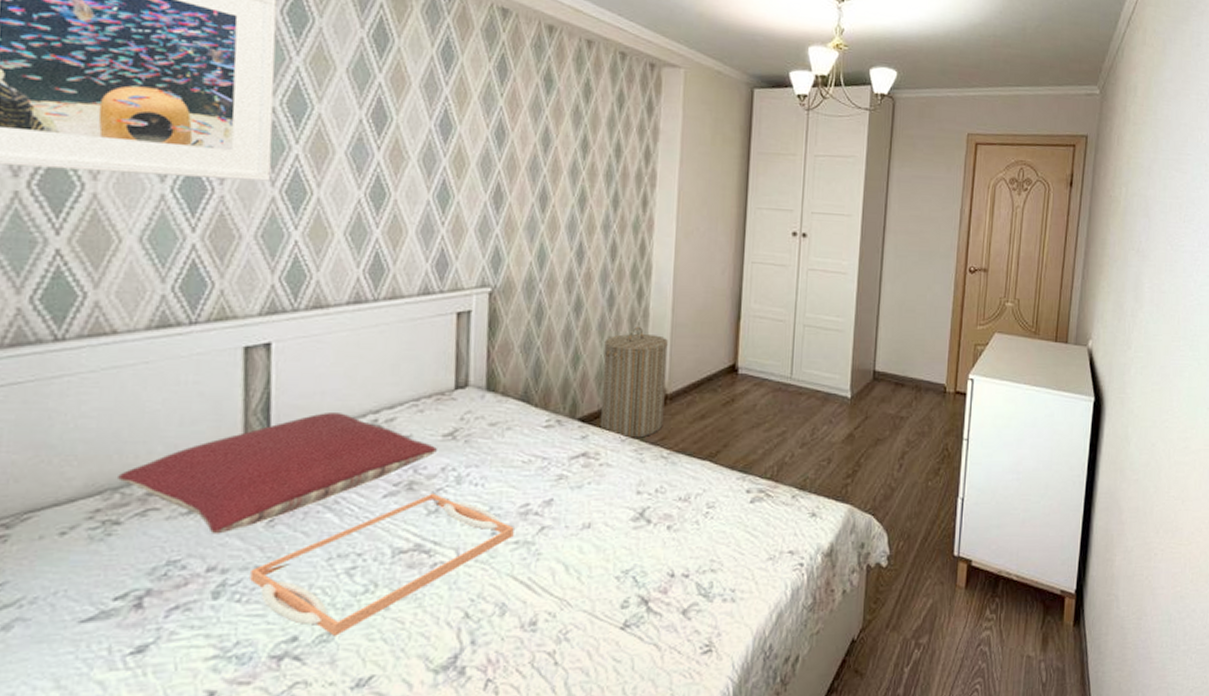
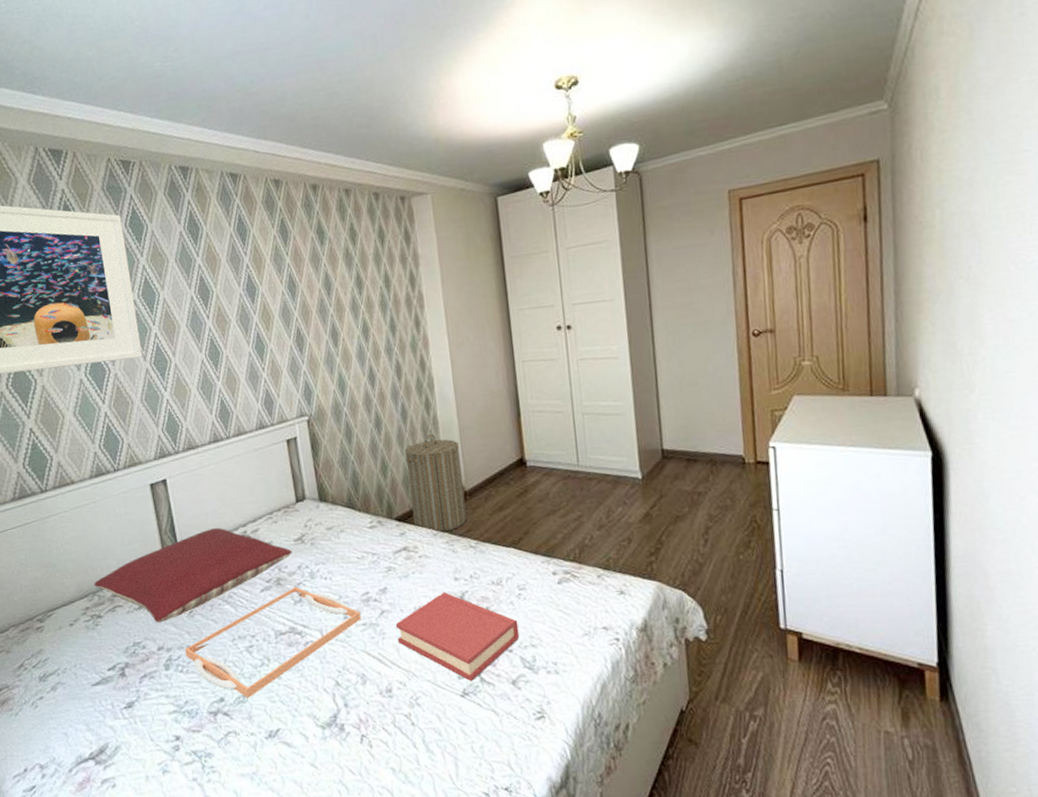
hardback book: none [554,506,701,611] -> present [395,591,520,681]

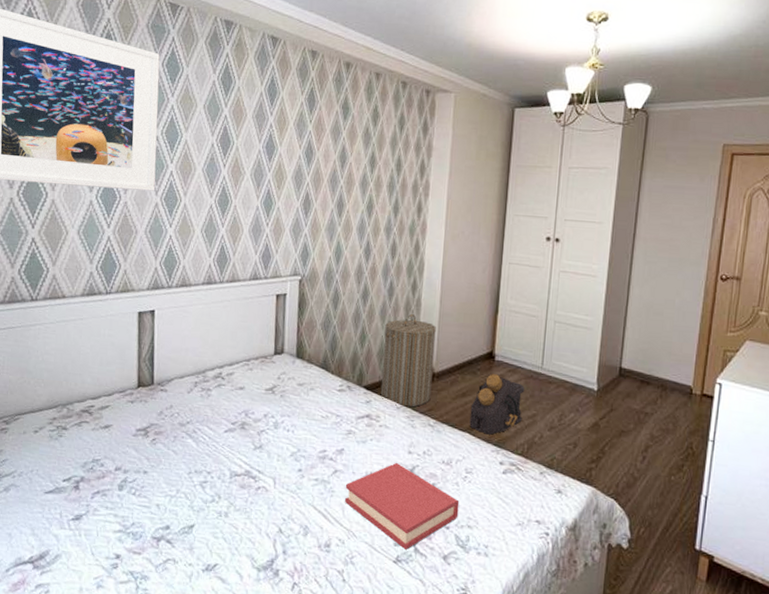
pillow: present [93,528,292,623] -> none [65,364,261,445]
serving tray: present [185,586,361,698] -> none [141,433,315,530]
backpack: none [510,481,568,546] -> present [469,374,525,435]

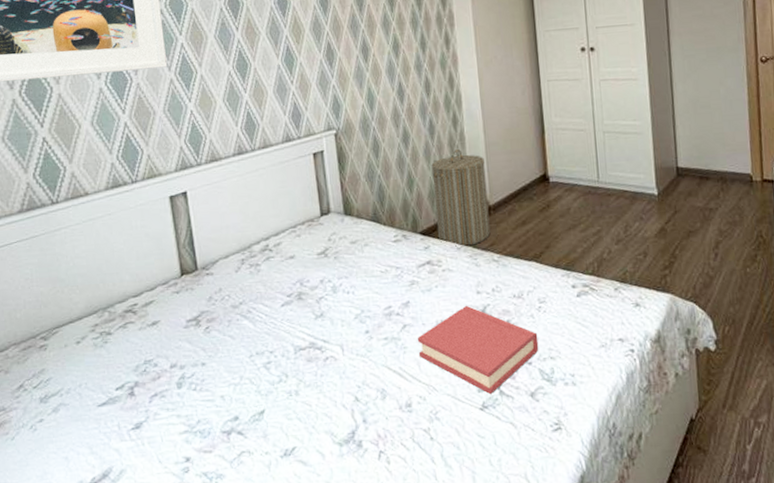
backpack: present [469,374,525,435] -> none [533,196,588,260]

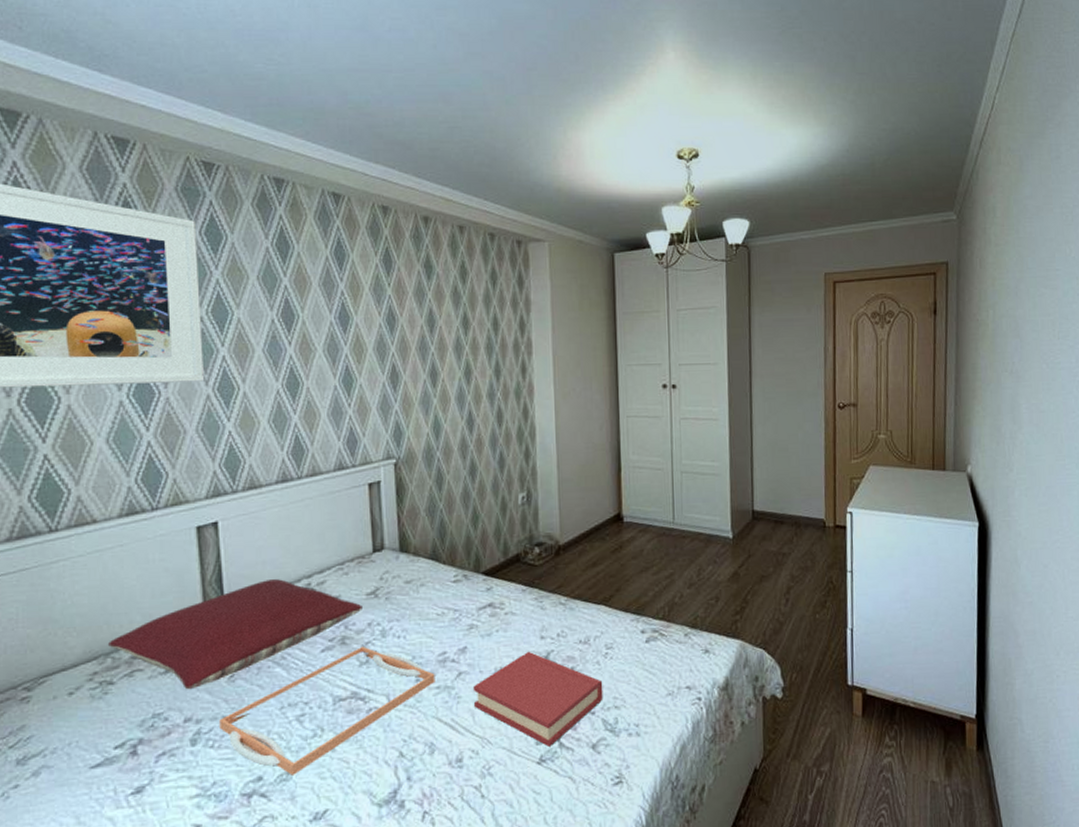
pillow: none [104,241,315,340] -> present [107,579,362,690]
serving tray: none [199,301,383,416] -> present [219,646,435,775]
laundry hamper: present [431,149,491,247] -> none [499,485,559,588]

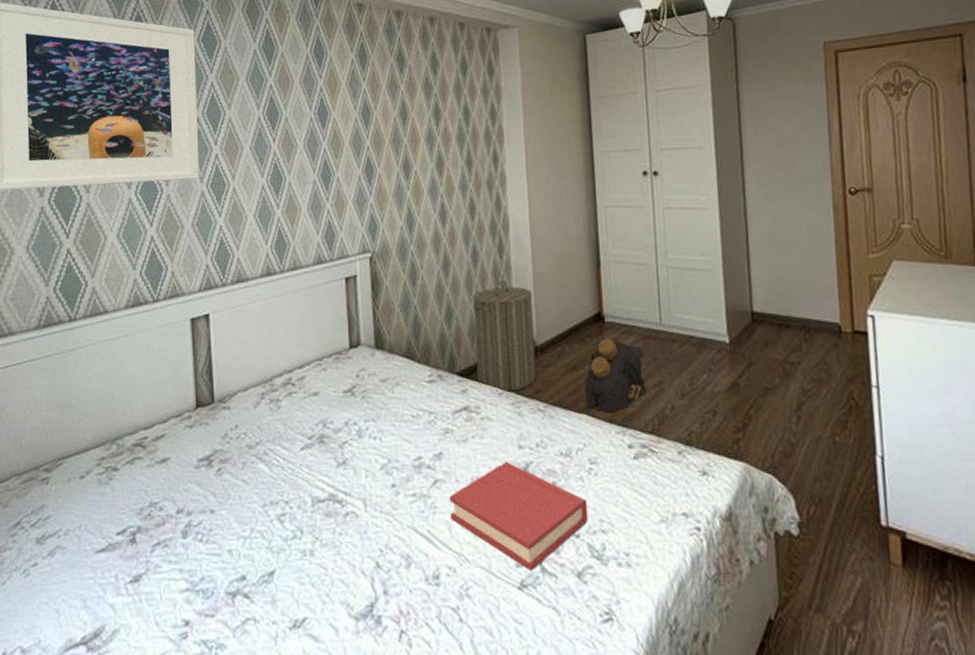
pillow: present [107,579,362,690] -> none [113,373,340,481]
serving tray: present [219,646,435,775] -> none [208,445,411,578]
laundry hamper: none [499,485,559,588] -> present [473,280,537,392]
backpack: none [603,537,660,603] -> present [584,338,647,413]

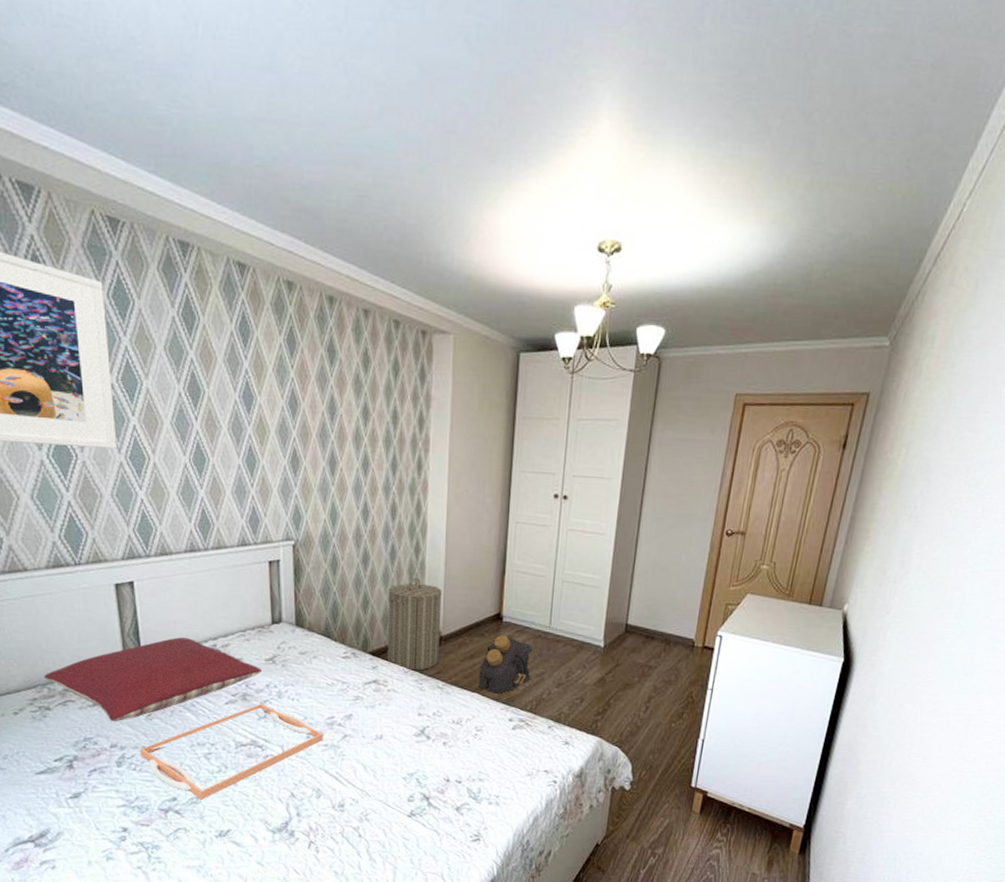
pillow: none [113,373,340,481] -> present [43,637,262,722]
serving tray: none [208,445,411,578] -> present [140,703,323,800]
hardback book: present [449,461,588,570] -> none [355,724,471,804]

